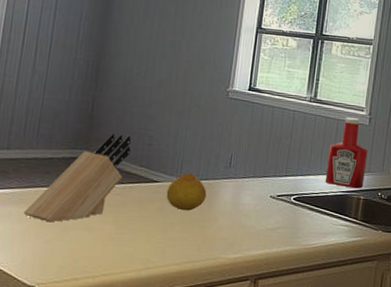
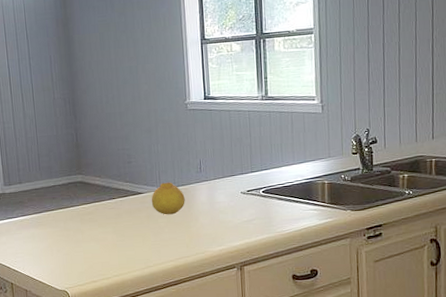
knife block: present [23,134,131,223] -> none [43,157,115,238]
ketchup bottle: present [325,118,368,189] -> none [287,108,326,175]

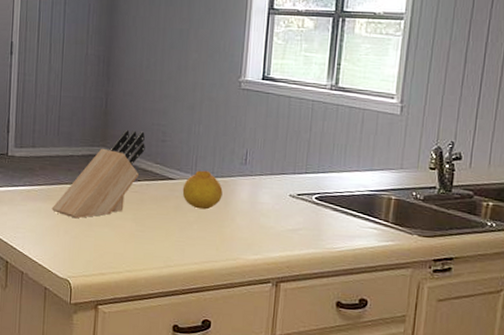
knife block: none [43,157,115,238] -> present [51,130,145,219]

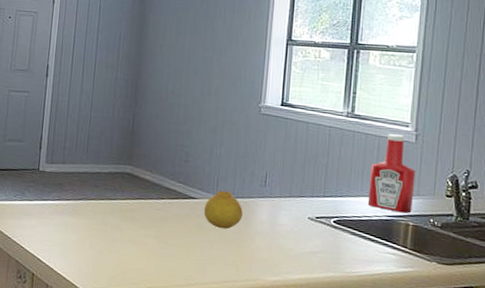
knife block: present [51,130,145,219] -> none [78,150,169,234]
ketchup bottle: none [350,107,400,188] -> present [367,134,416,214]

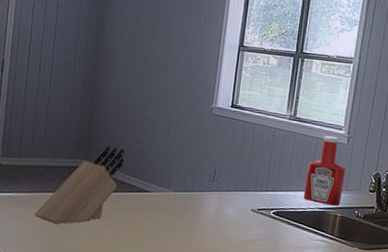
knife block: none [78,150,169,234] -> present [34,145,124,224]
fruit: present [203,190,243,229] -> none [156,184,193,220]

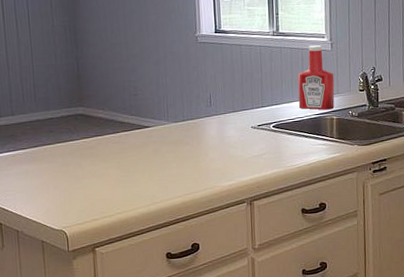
knife block: present [34,145,124,224] -> none [38,88,120,174]

